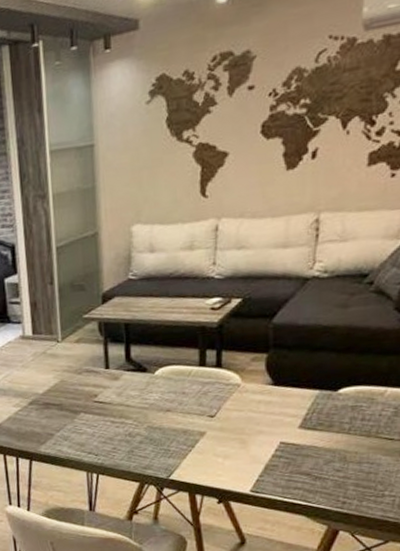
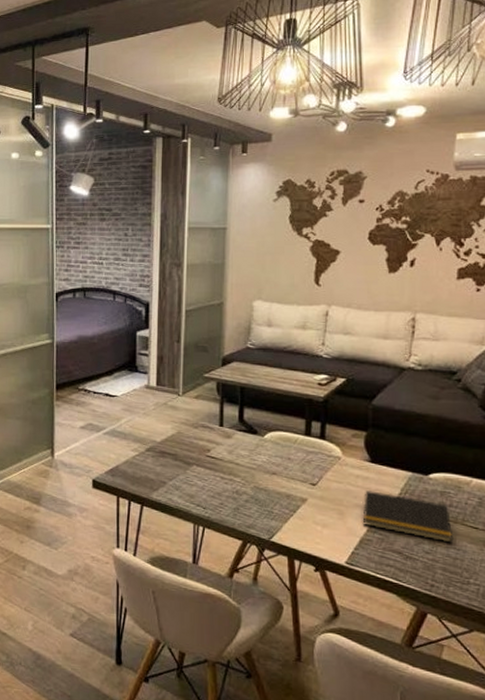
notepad: none [266,415,367,458] -> present [362,490,454,543]

